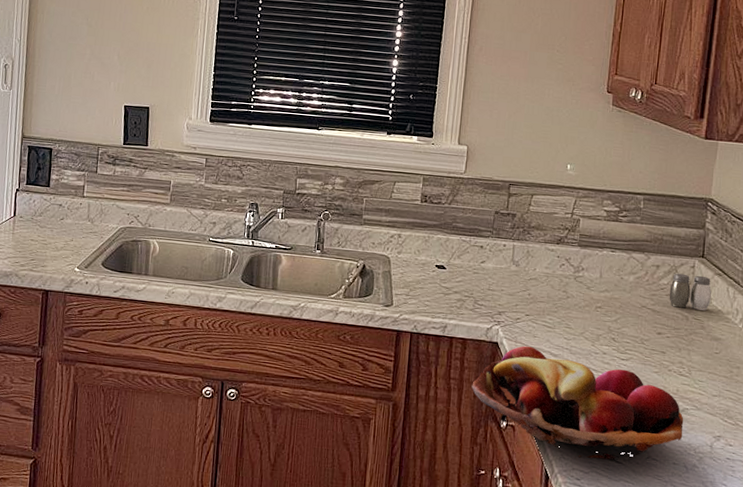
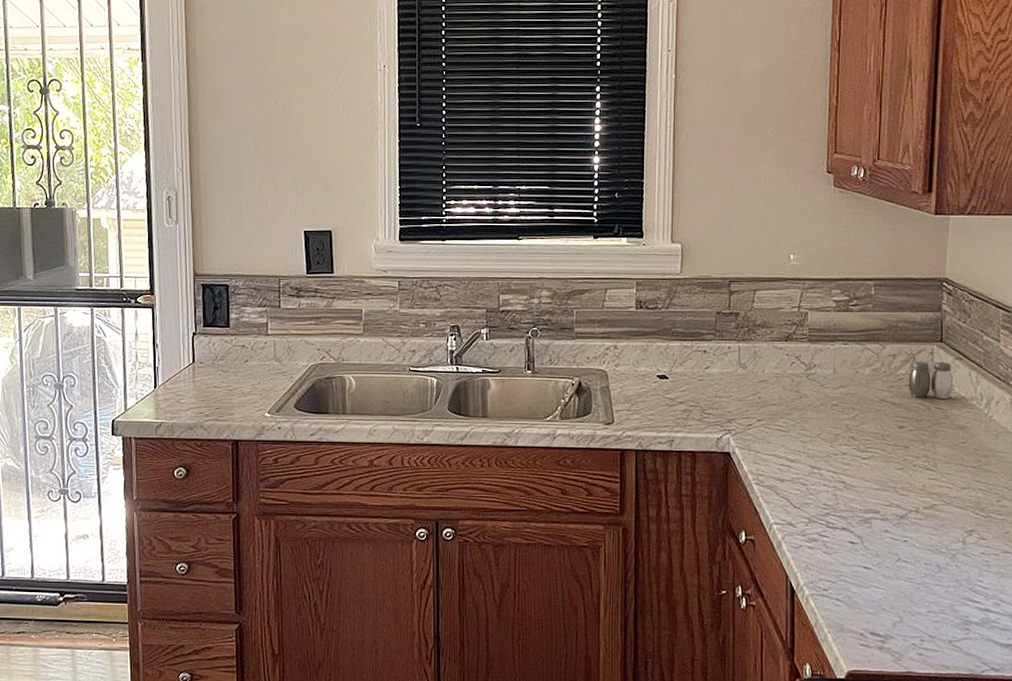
fruit basket: present [471,345,684,461] -> none [705,453,933,567]

